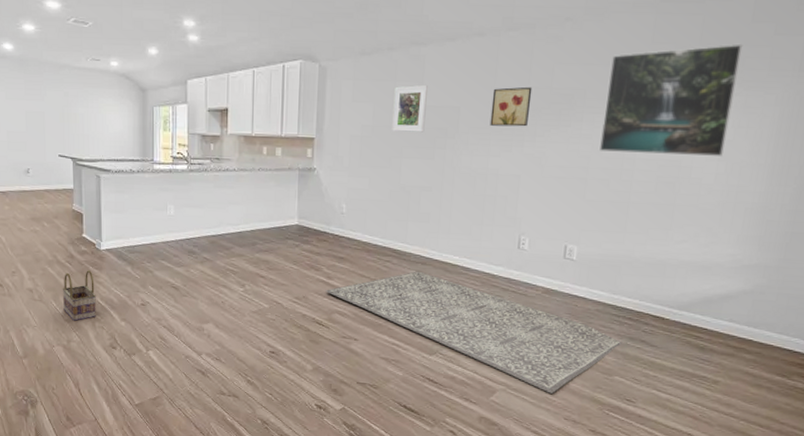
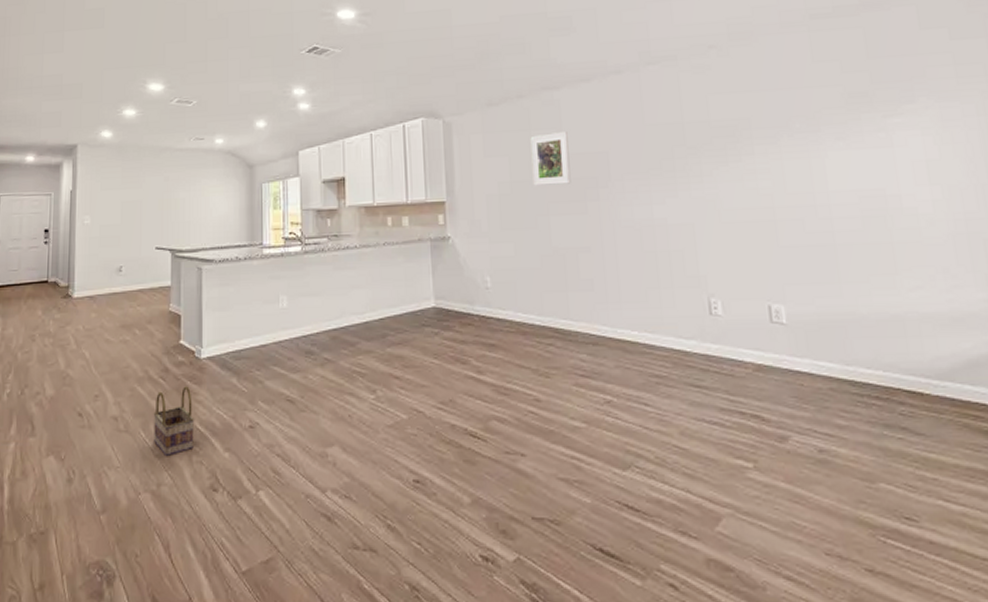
rug: present [325,271,622,394] -> none [477,354,877,516]
wall art: present [490,86,533,127] -> none [642,121,690,169]
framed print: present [600,43,743,156] -> none [770,53,934,186]

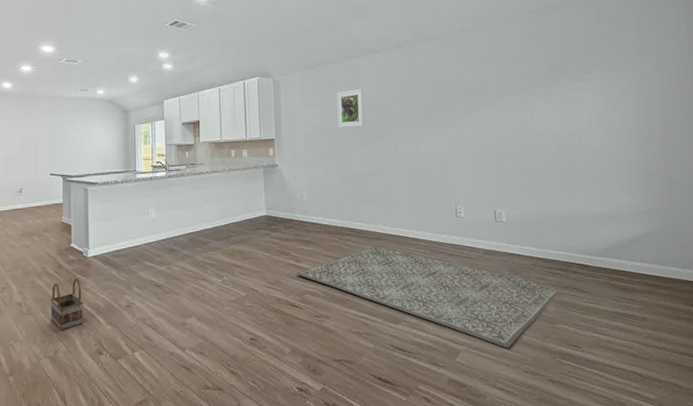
rug: none [477,354,877,516] -> present [296,246,559,348]

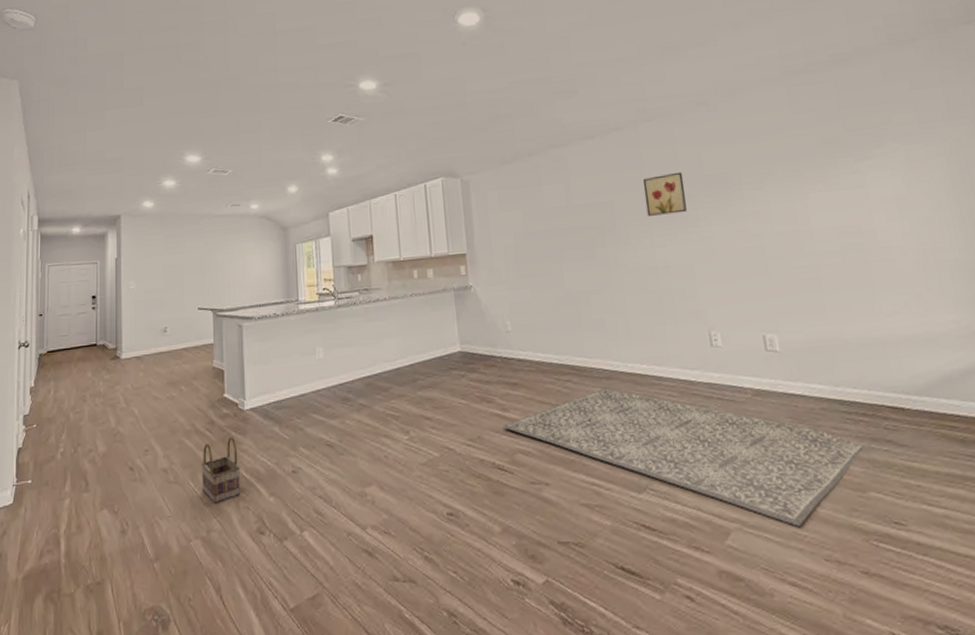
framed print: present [336,89,365,128] -> none [541,185,580,236]
wall art: none [415,83,446,116] -> present [642,172,687,216]

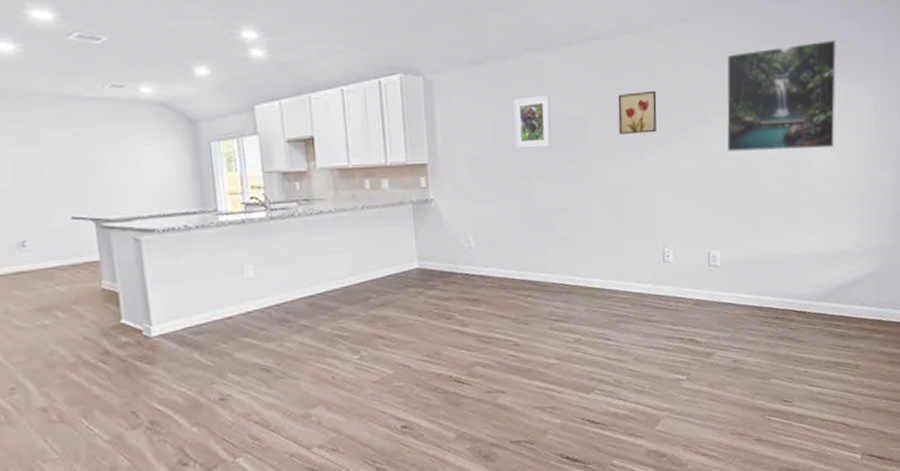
basket: present [201,437,241,505] -> none [95,367,153,441]
rug: present [502,388,865,526] -> none [461,302,773,410]
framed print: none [541,185,580,236] -> present [513,96,552,149]
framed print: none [754,102,903,227] -> present [726,39,837,152]

